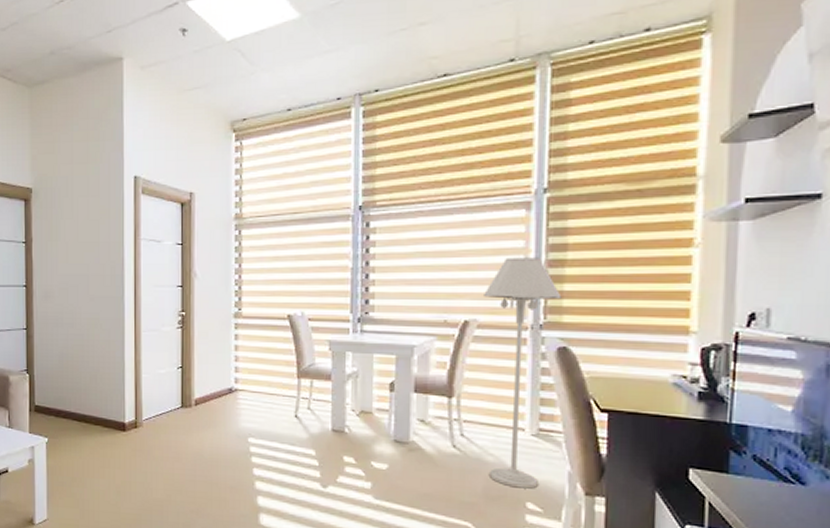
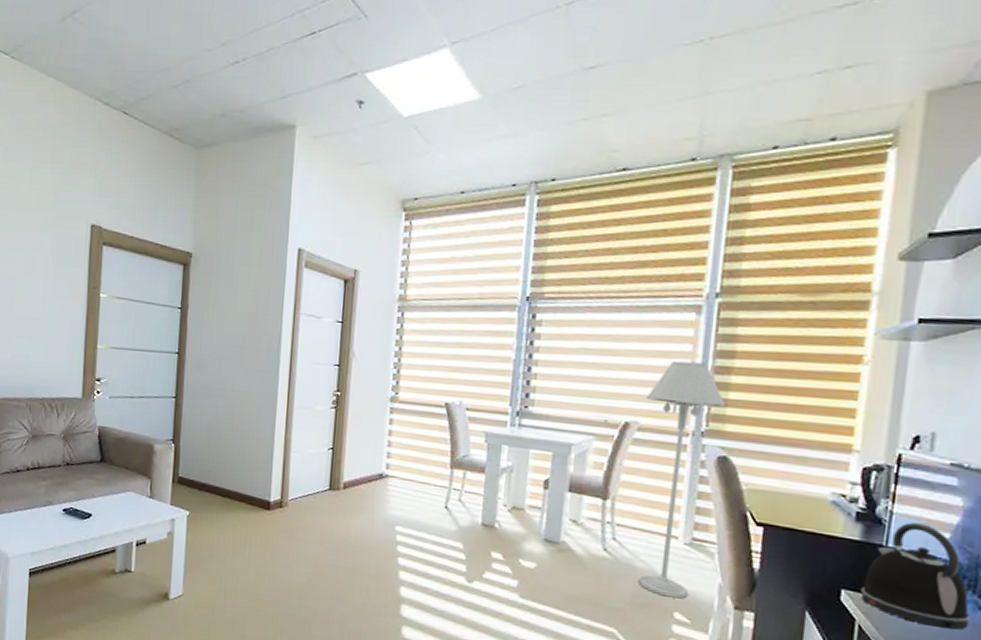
kettle: none [708,398,820,500] -> present [860,522,972,630]

